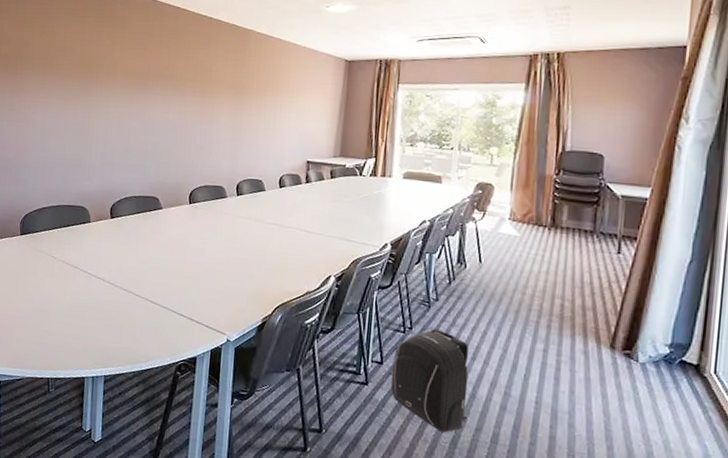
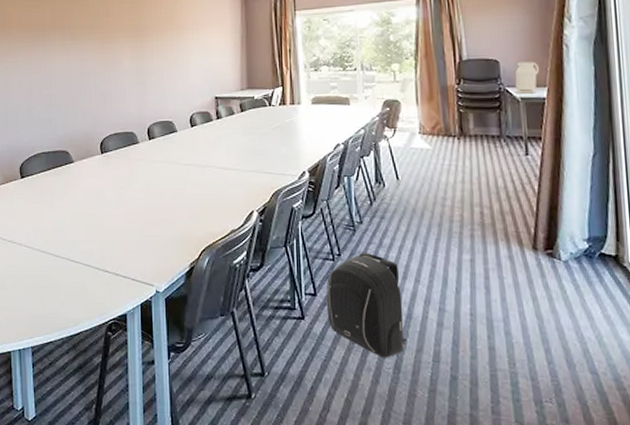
water jug: none [617,159,647,193] -> present [515,62,540,94]

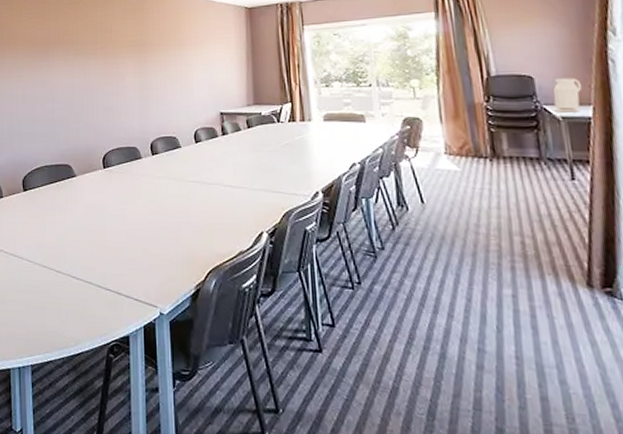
backpack: present [325,252,406,358] -> none [345,281,441,402]

